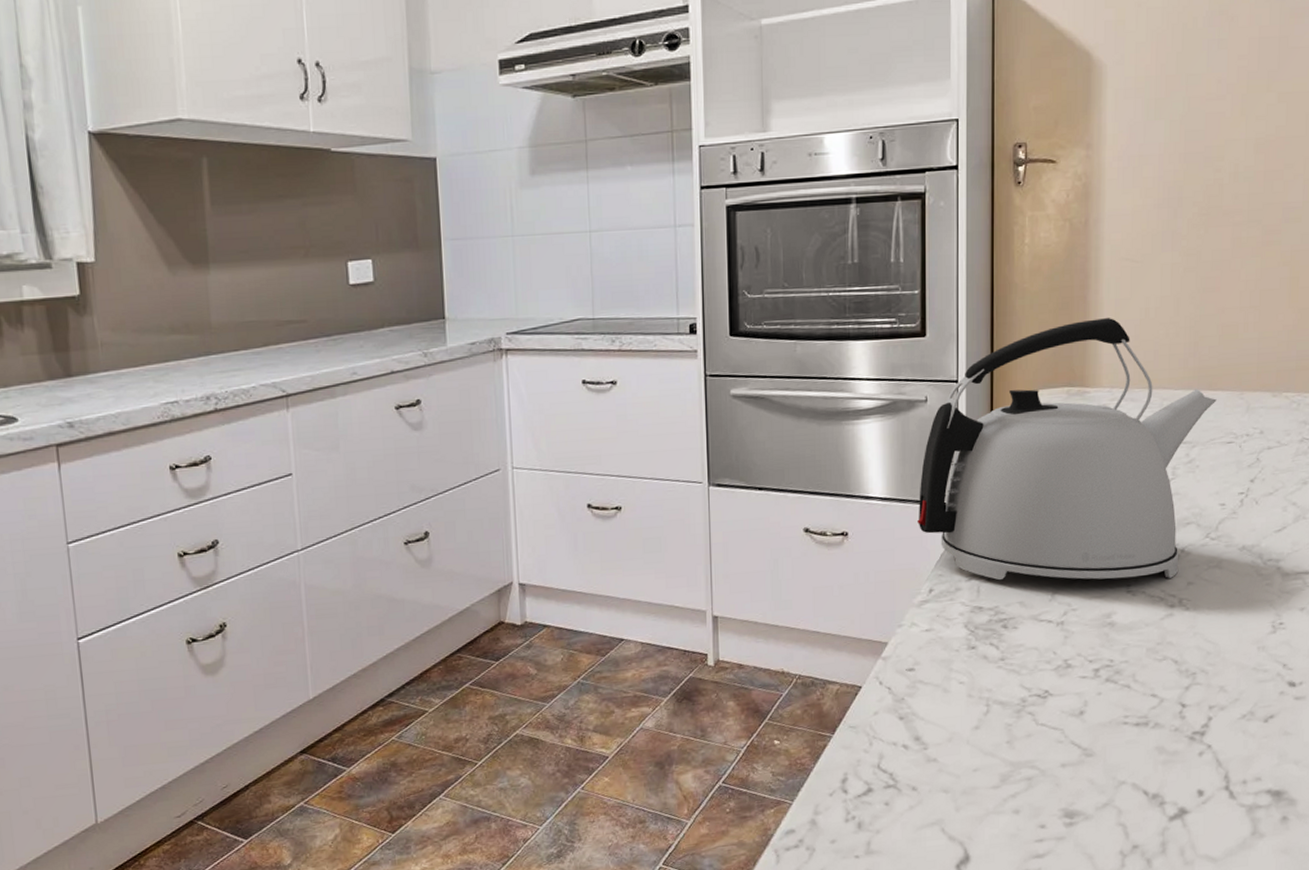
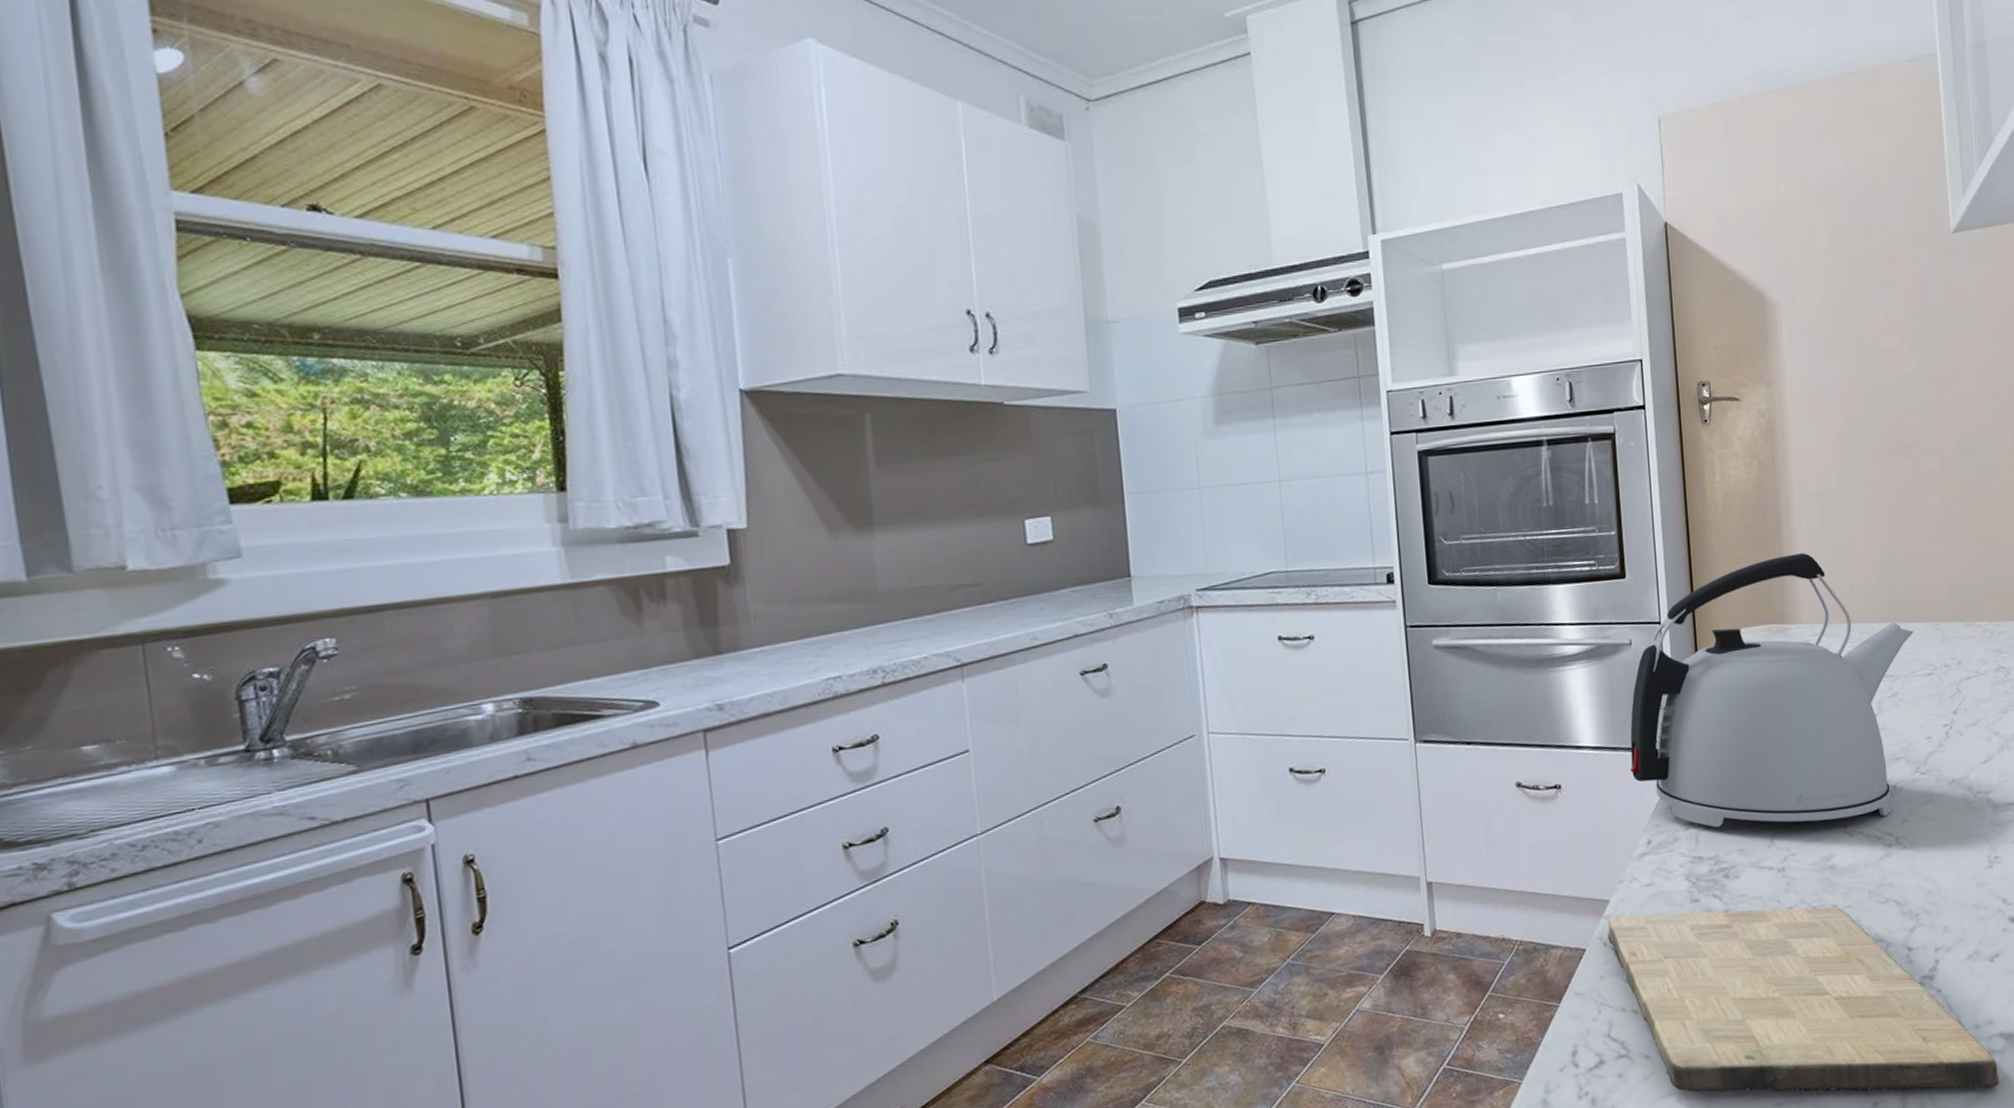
cutting board: none [884,656,1262,840] -> present [1608,907,1999,1092]

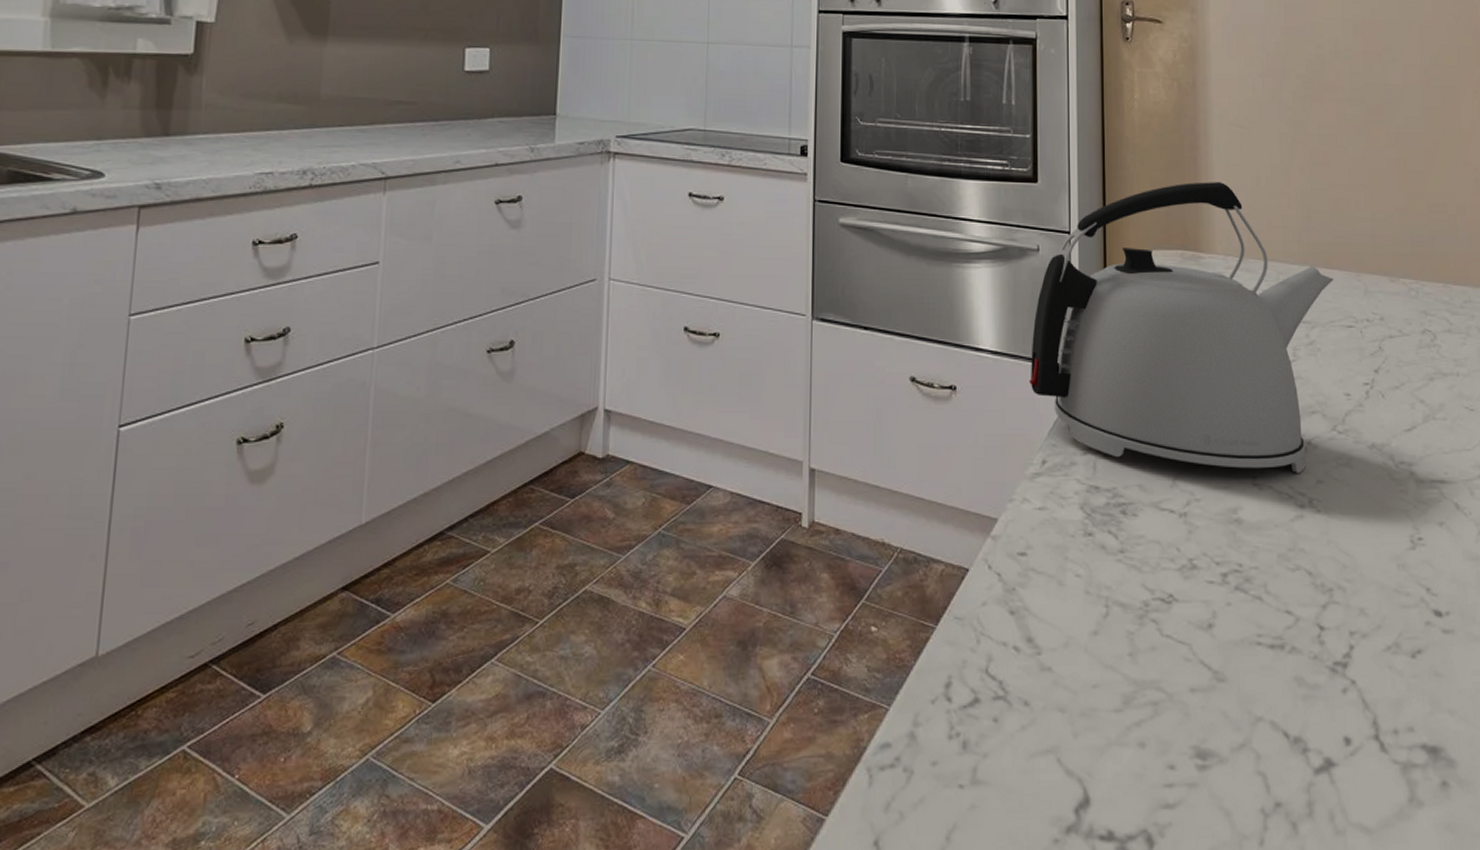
cutting board: present [1608,907,1999,1092] -> none [994,536,1421,809]

